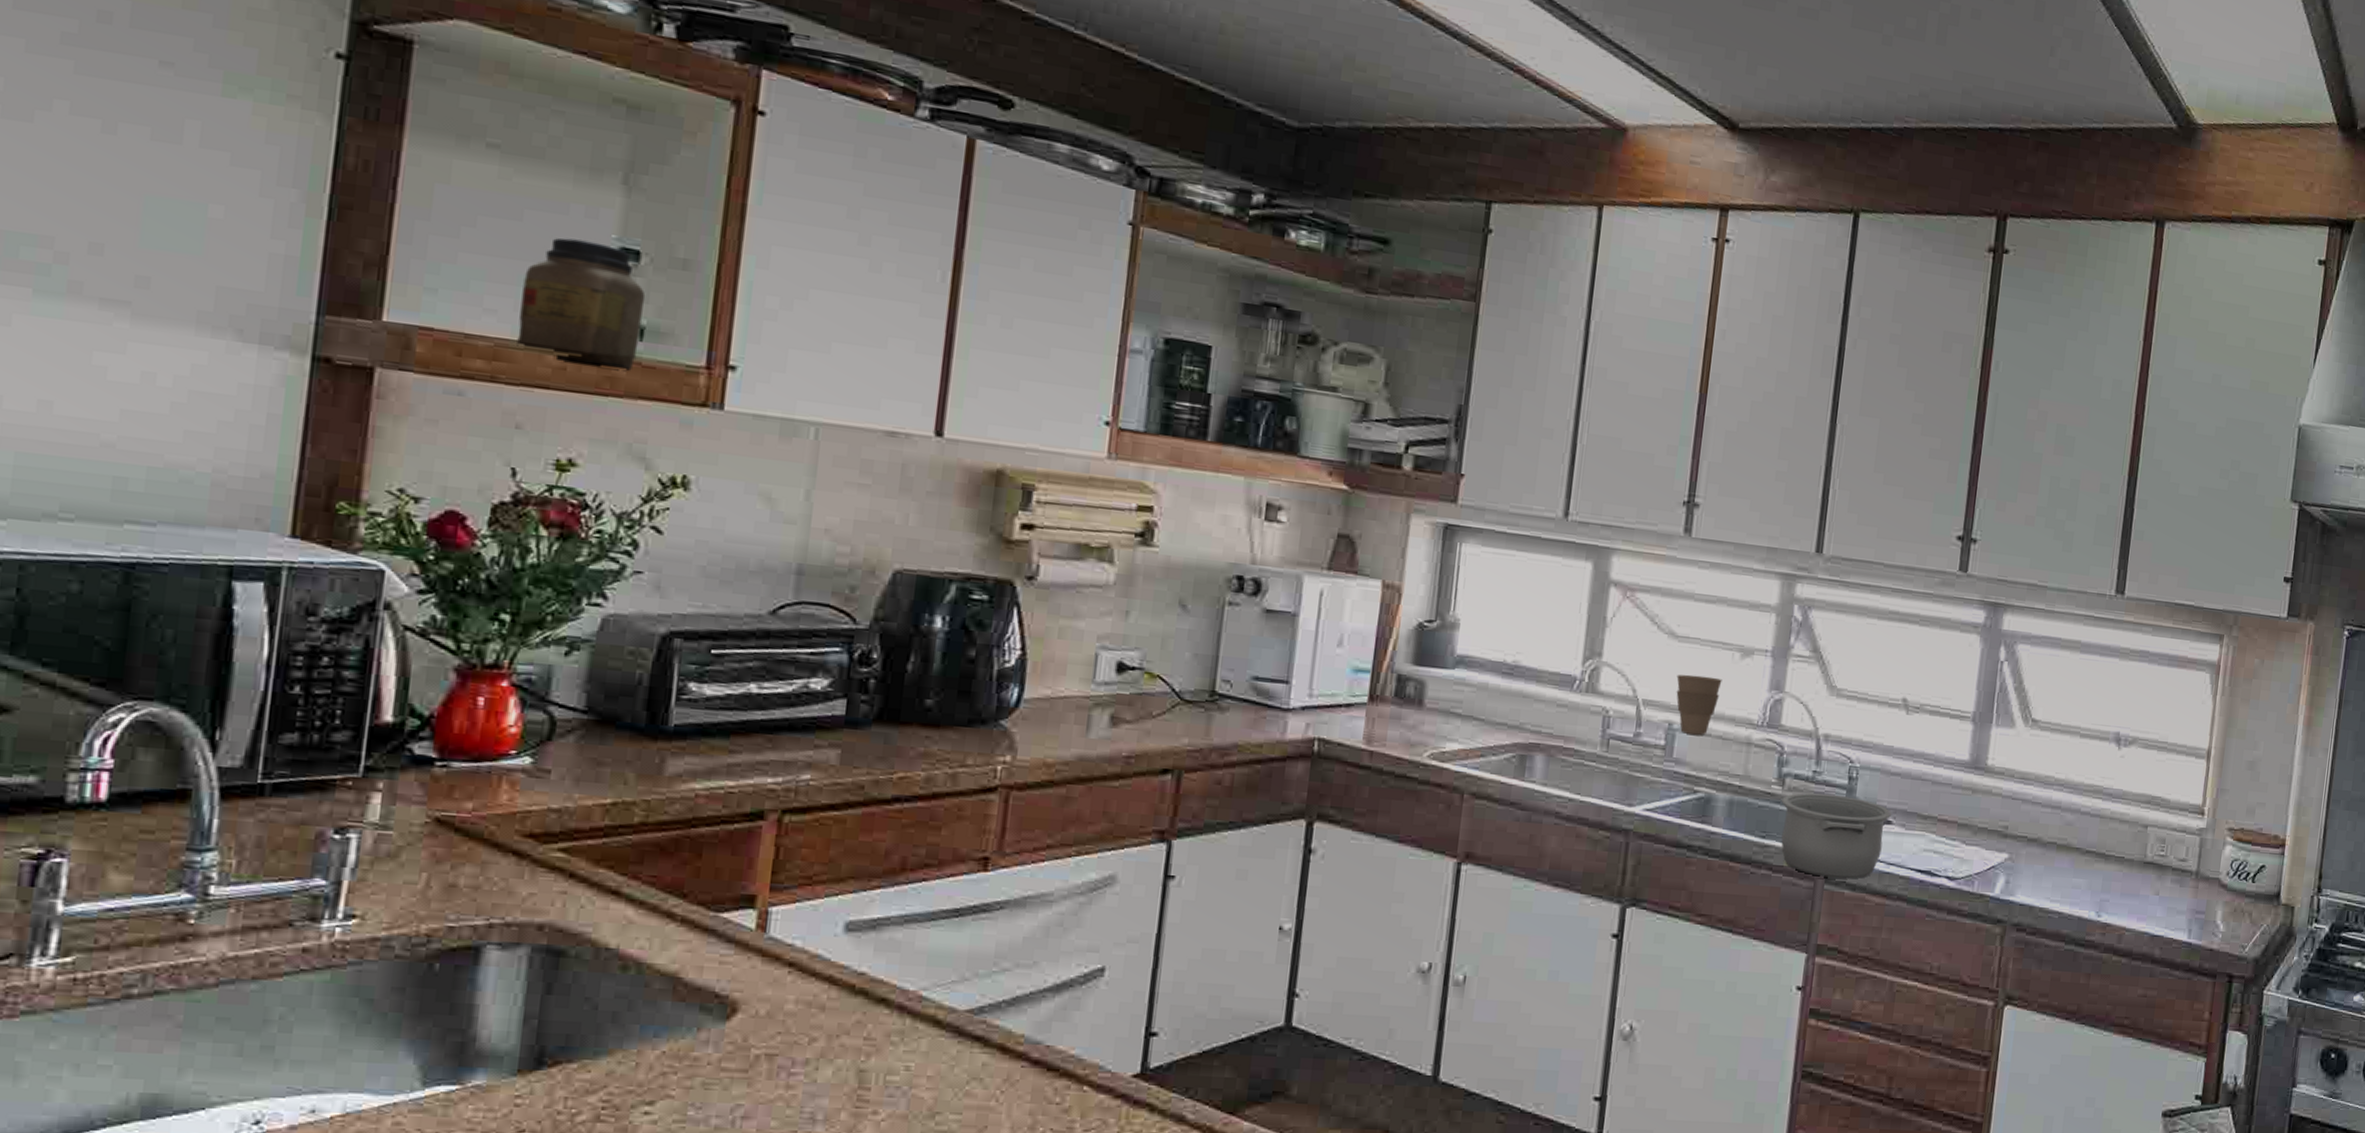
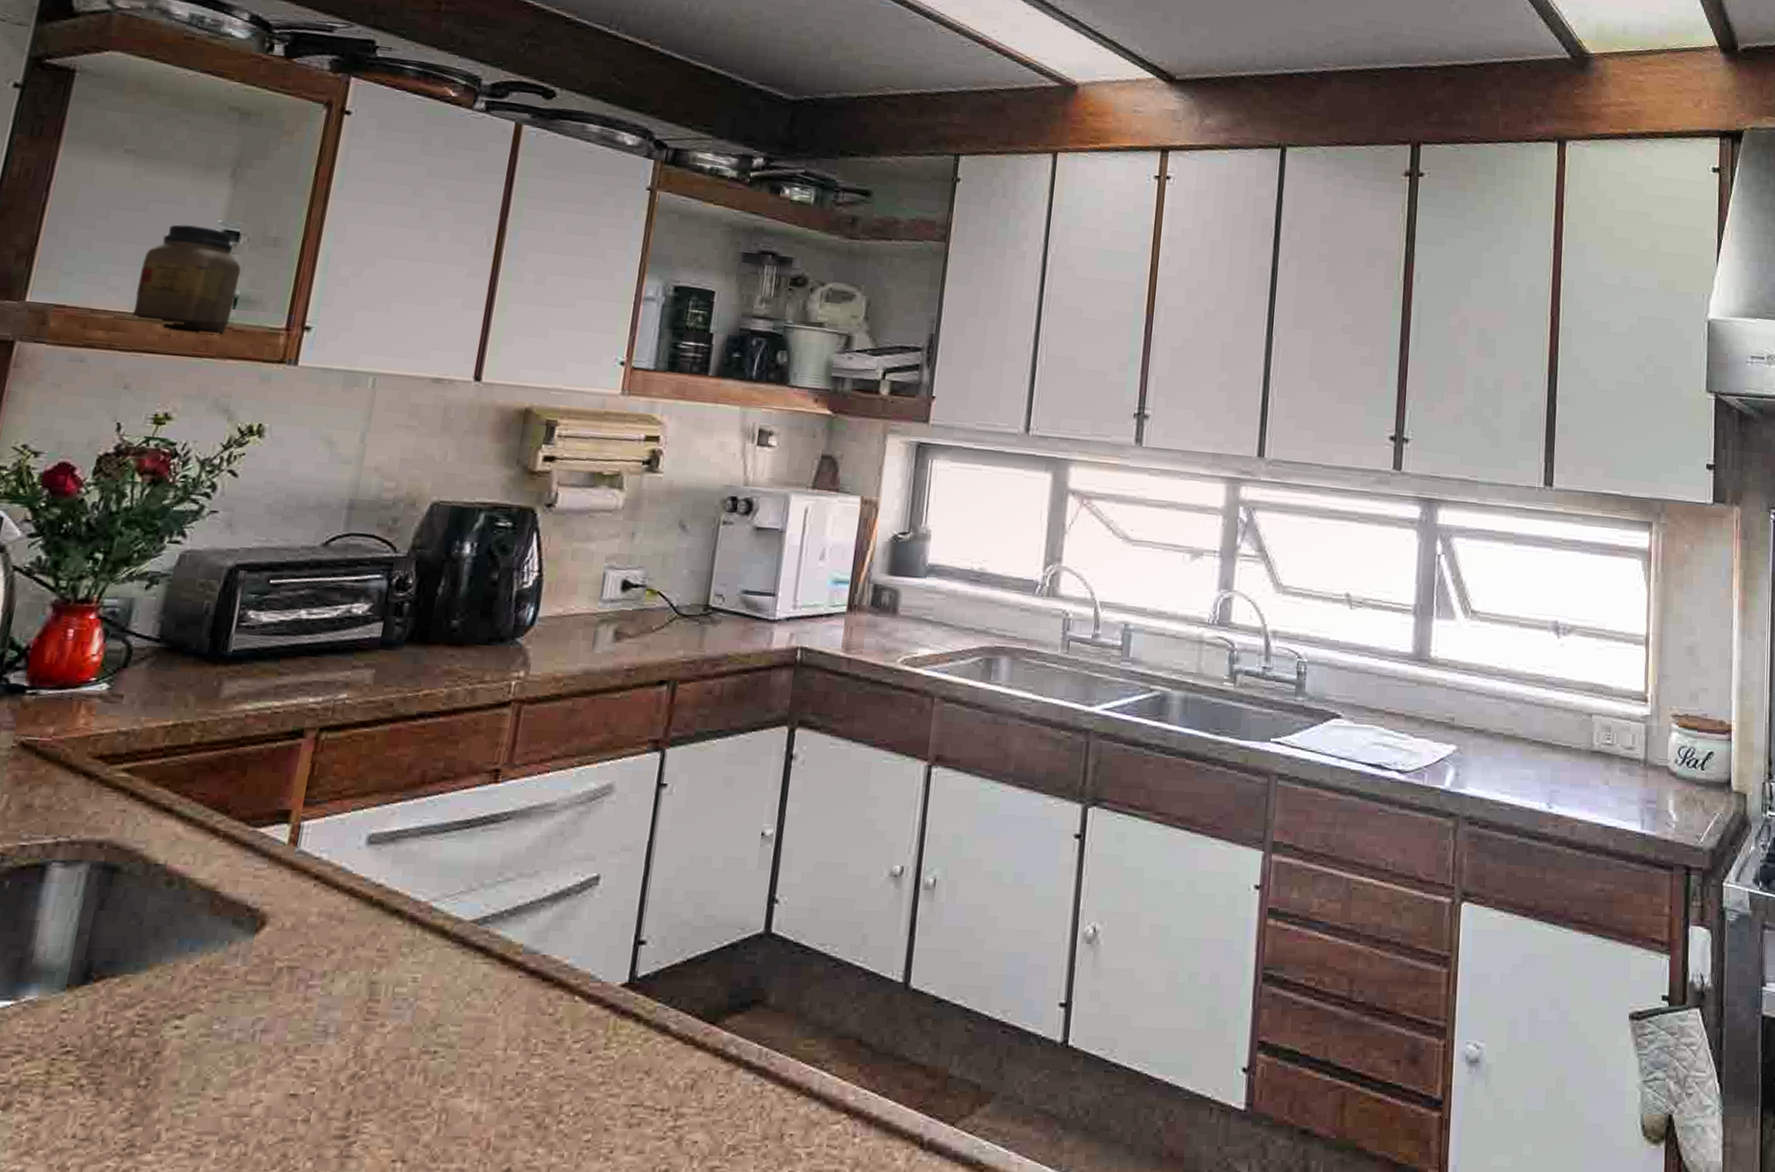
cup: present [1676,674,1722,735] -> none [1131,576,1174,635]
cooking pot: present [1781,792,1891,879] -> none [1234,689,1340,774]

